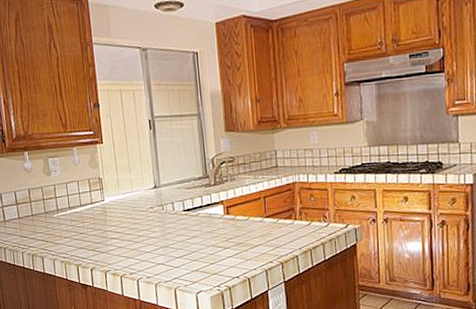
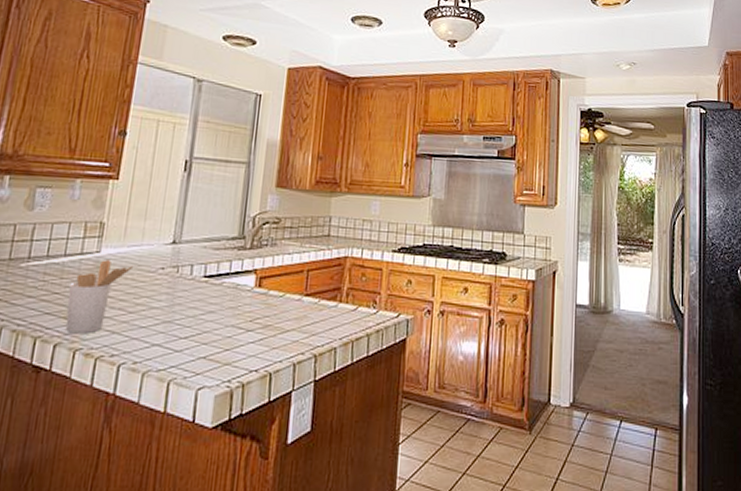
utensil holder: none [90,206,130,261] -> present [65,260,133,334]

